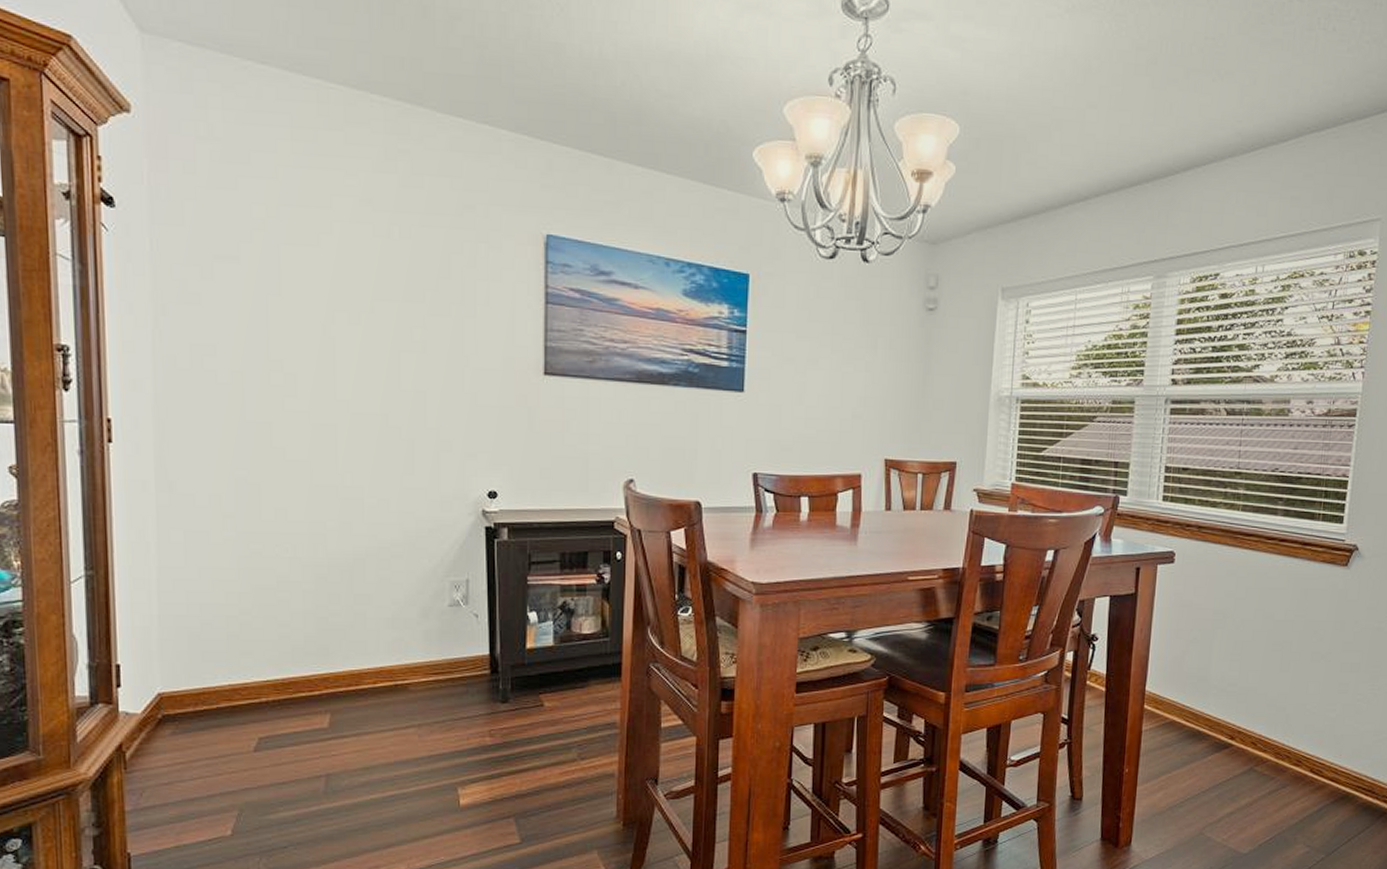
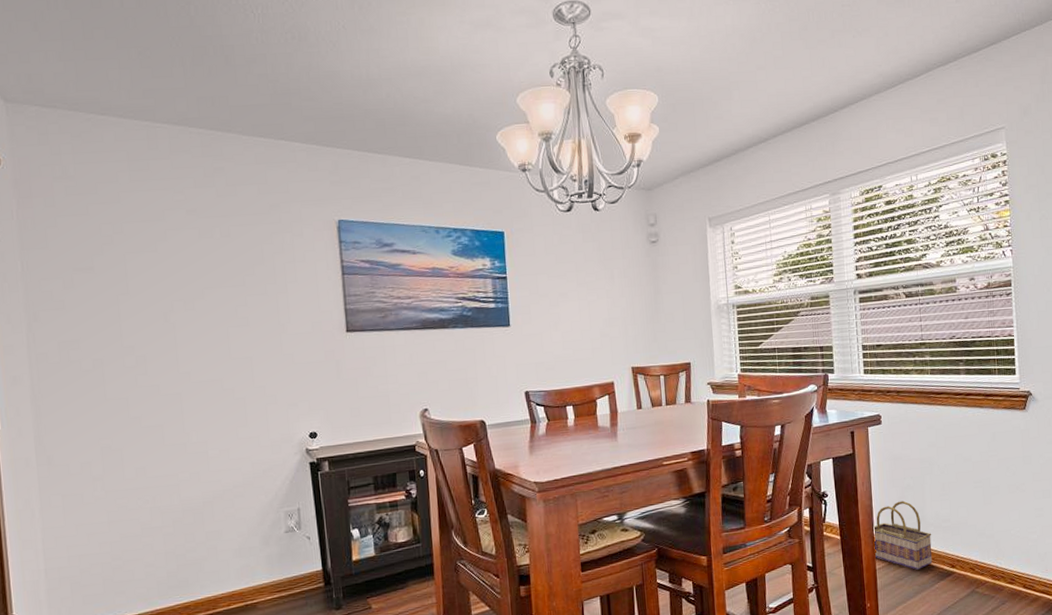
basket: none [1143,655,1213,737] -> present [873,500,933,570]

